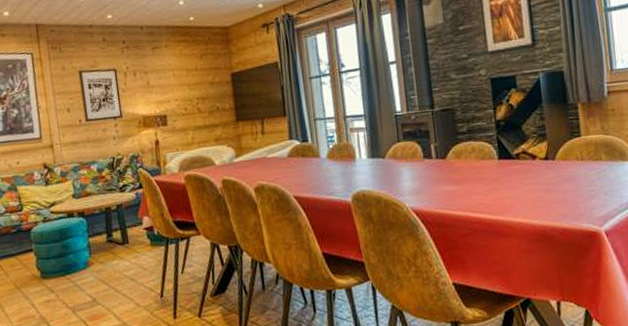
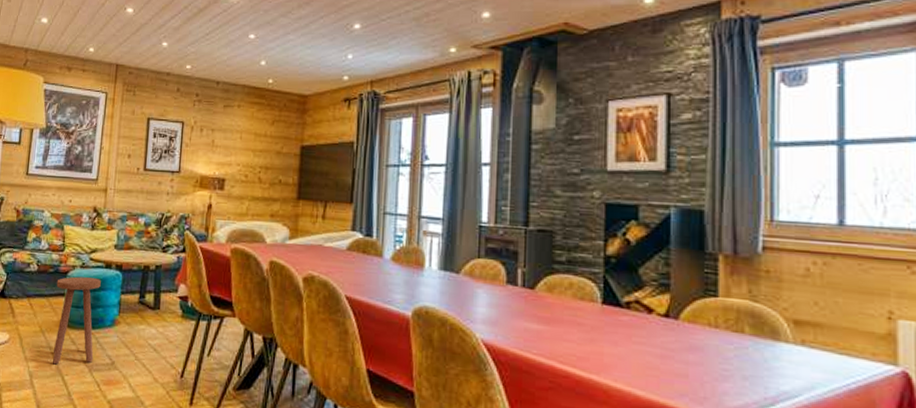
stool: none [21,228,75,315] -> present [52,276,101,365]

